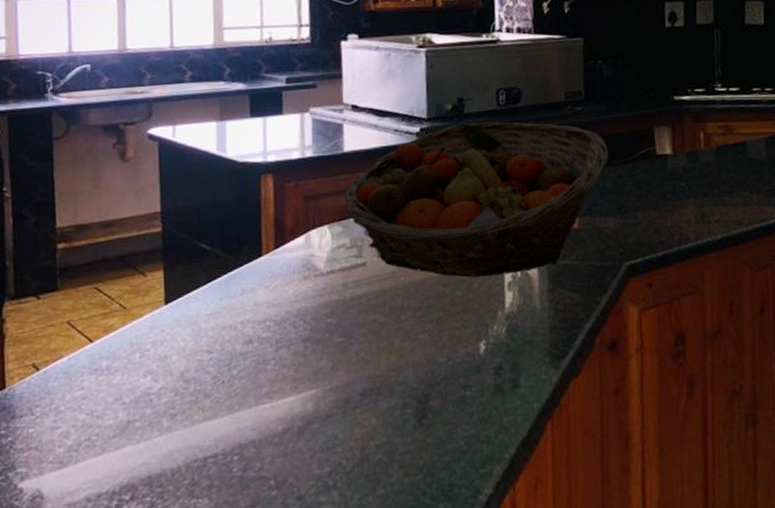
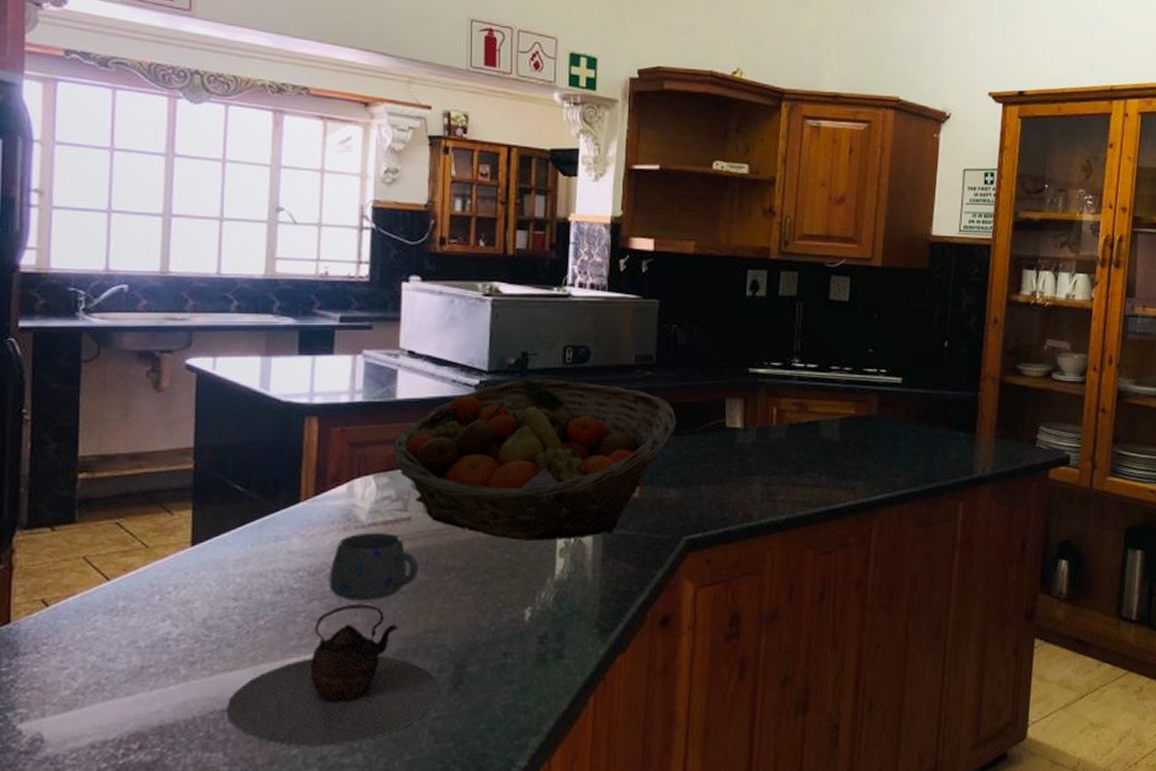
teapot: none [209,348,406,488] -> present [227,604,440,747]
mug: none [294,279,377,346] -> present [329,532,419,601]

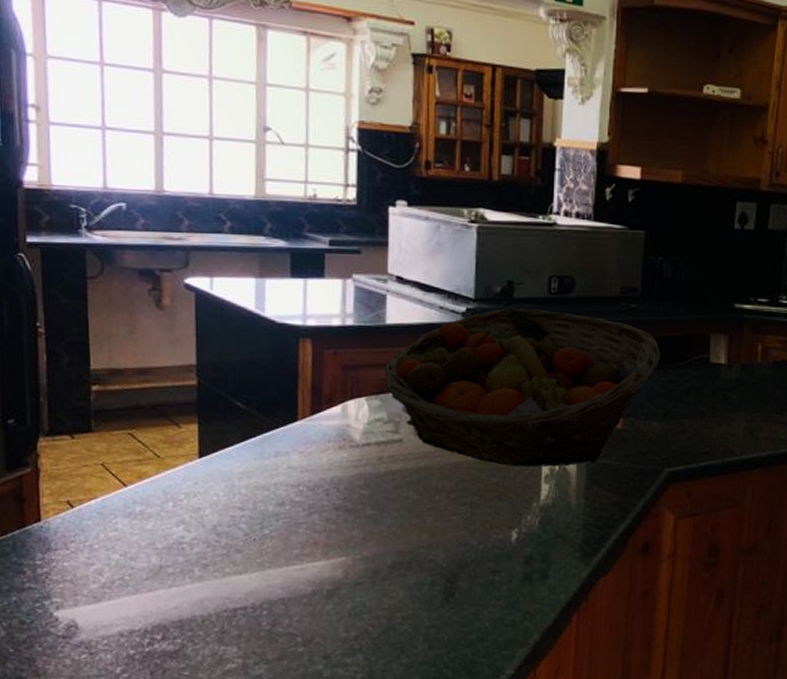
teapot: present [227,604,440,747] -> none [239,519,433,647]
mug: present [329,532,419,601] -> none [327,452,411,515]

